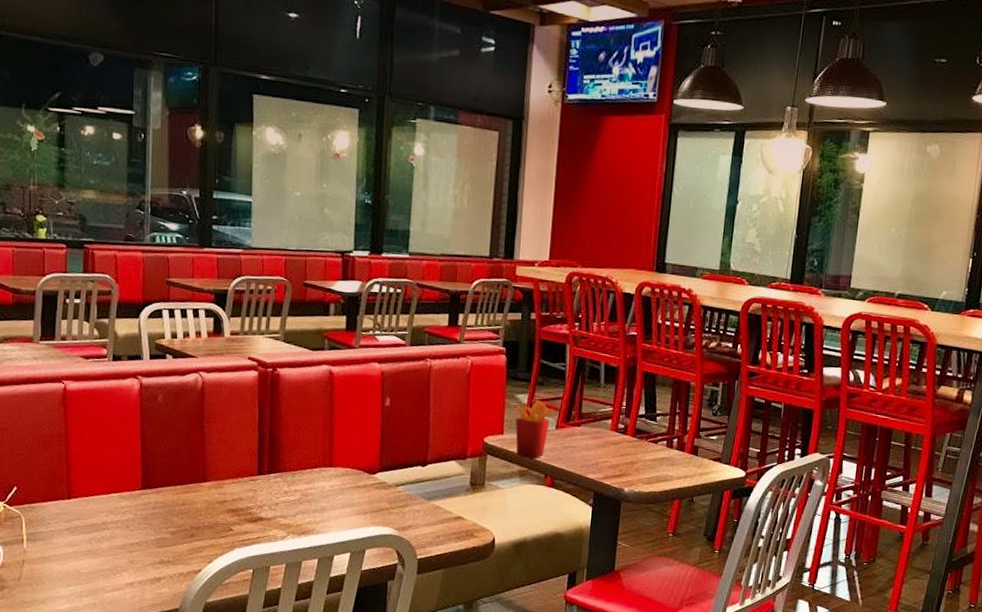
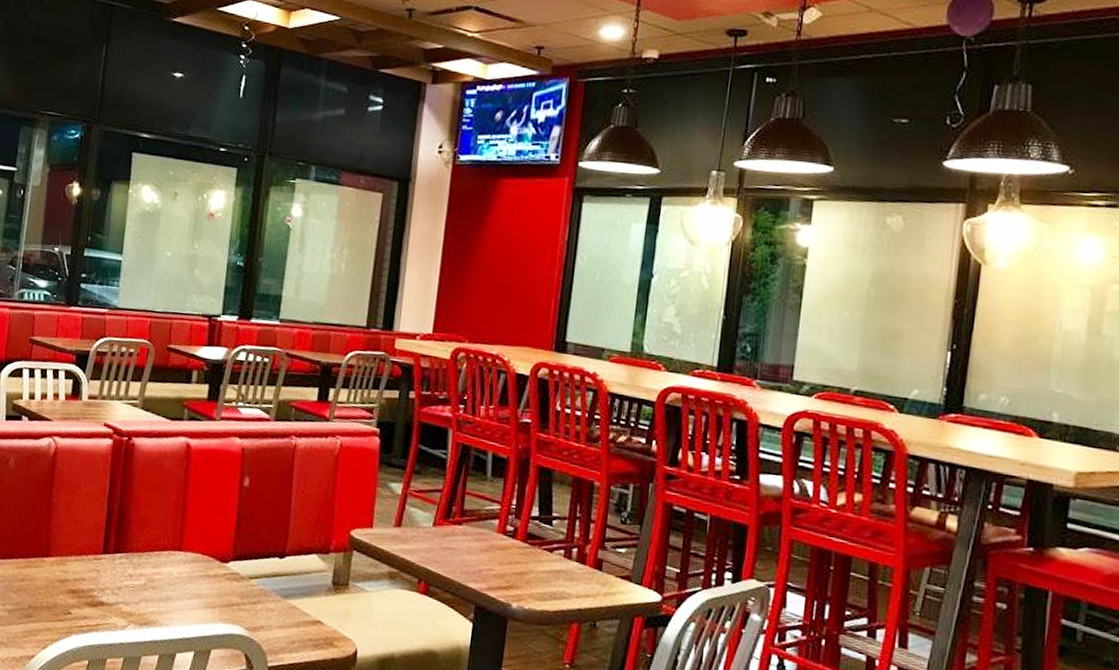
french fries: present [515,399,554,459] -> none [386,490,432,560]

